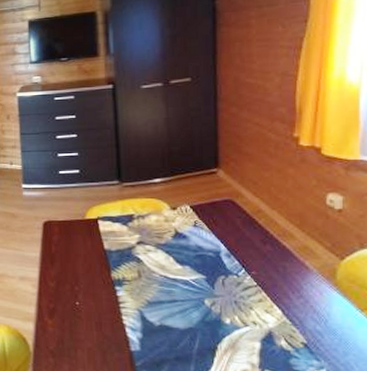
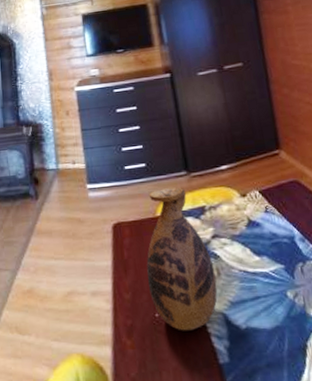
vase: none [72,193,137,320] -> present [146,186,218,331]

